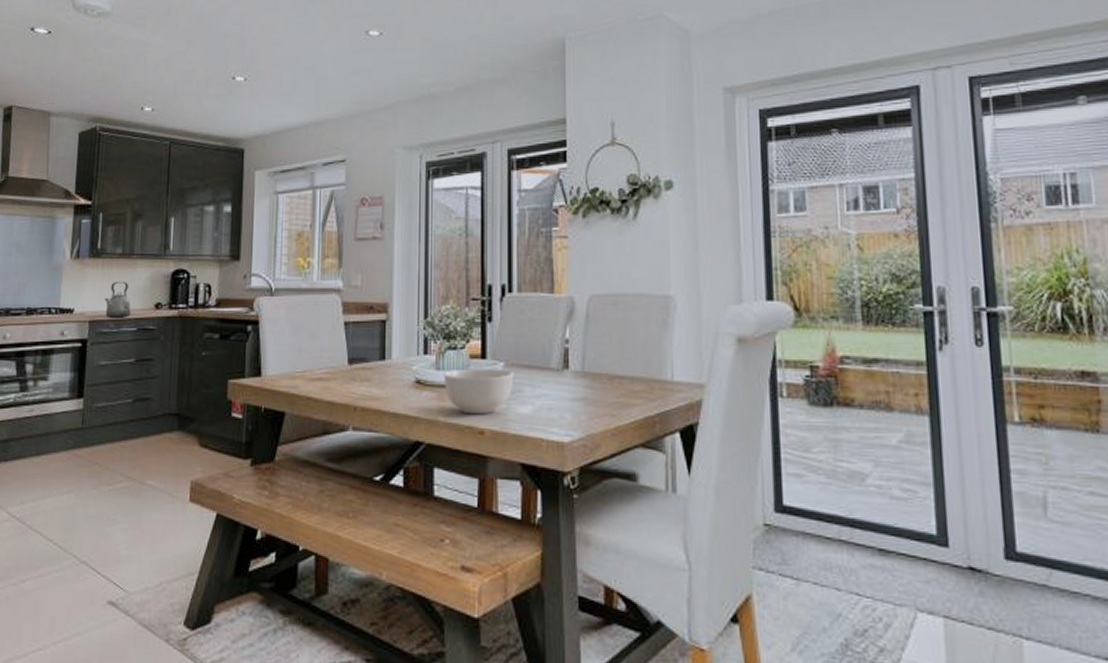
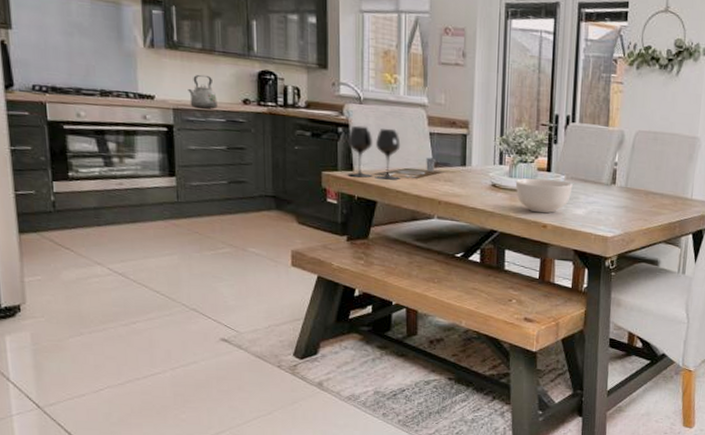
wine glass: none [255,321,313,386] -> present [347,125,401,181]
place setting: none [282,353,362,381] -> present [373,157,446,179]

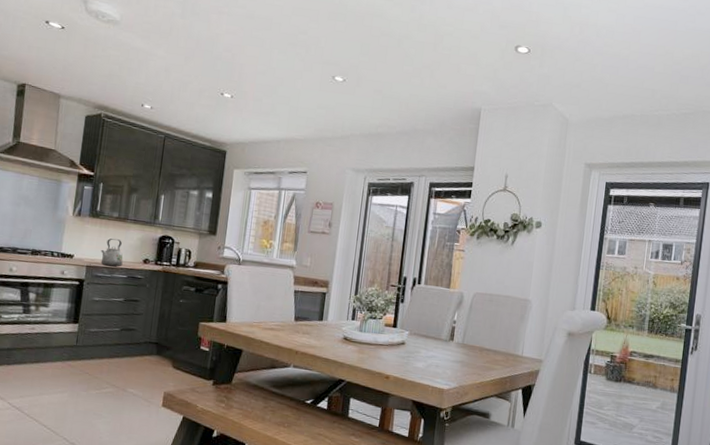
wine glass: present [347,125,401,181] -> none [221,283,269,333]
place setting: present [373,157,446,179] -> none [243,312,305,331]
bowl: present [515,178,573,214] -> none [364,332,415,366]

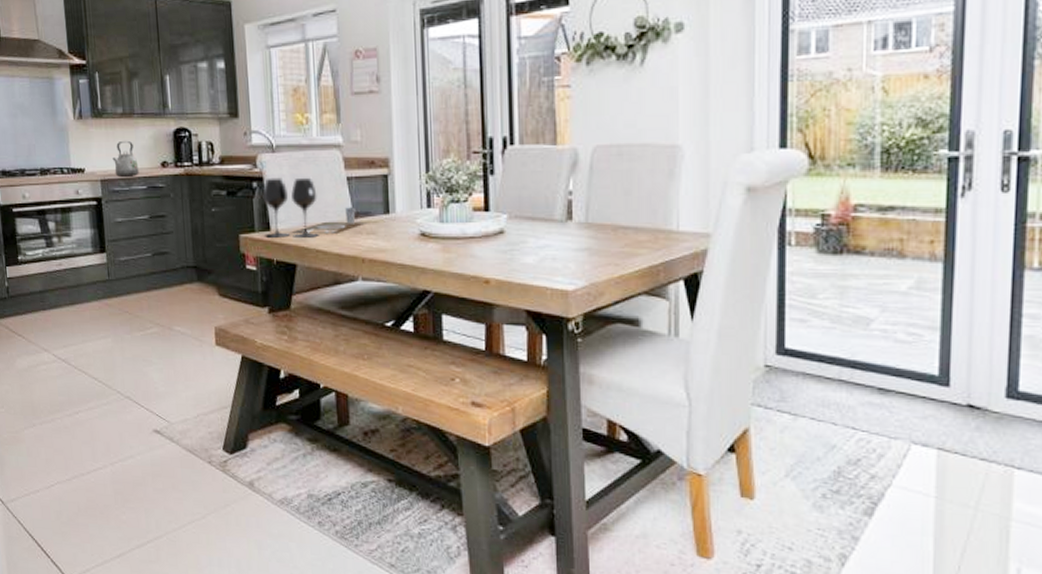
wine glass: none [221,283,269,333] -> present [262,177,319,239]
place setting: none [243,312,305,331] -> present [291,207,368,235]

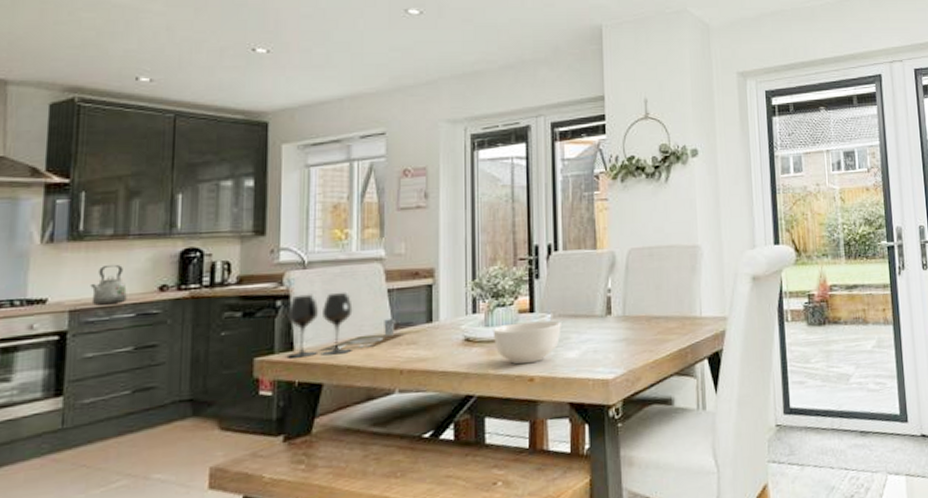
bowl: none [447,221,518,265] -> present [493,320,561,365]

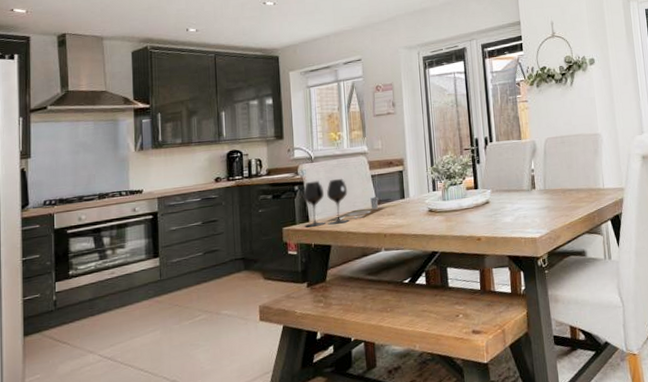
kettle: present [90,264,127,307] -> none [170,163,194,194]
bowl: present [493,320,561,365] -> none [448,194,499,228]

